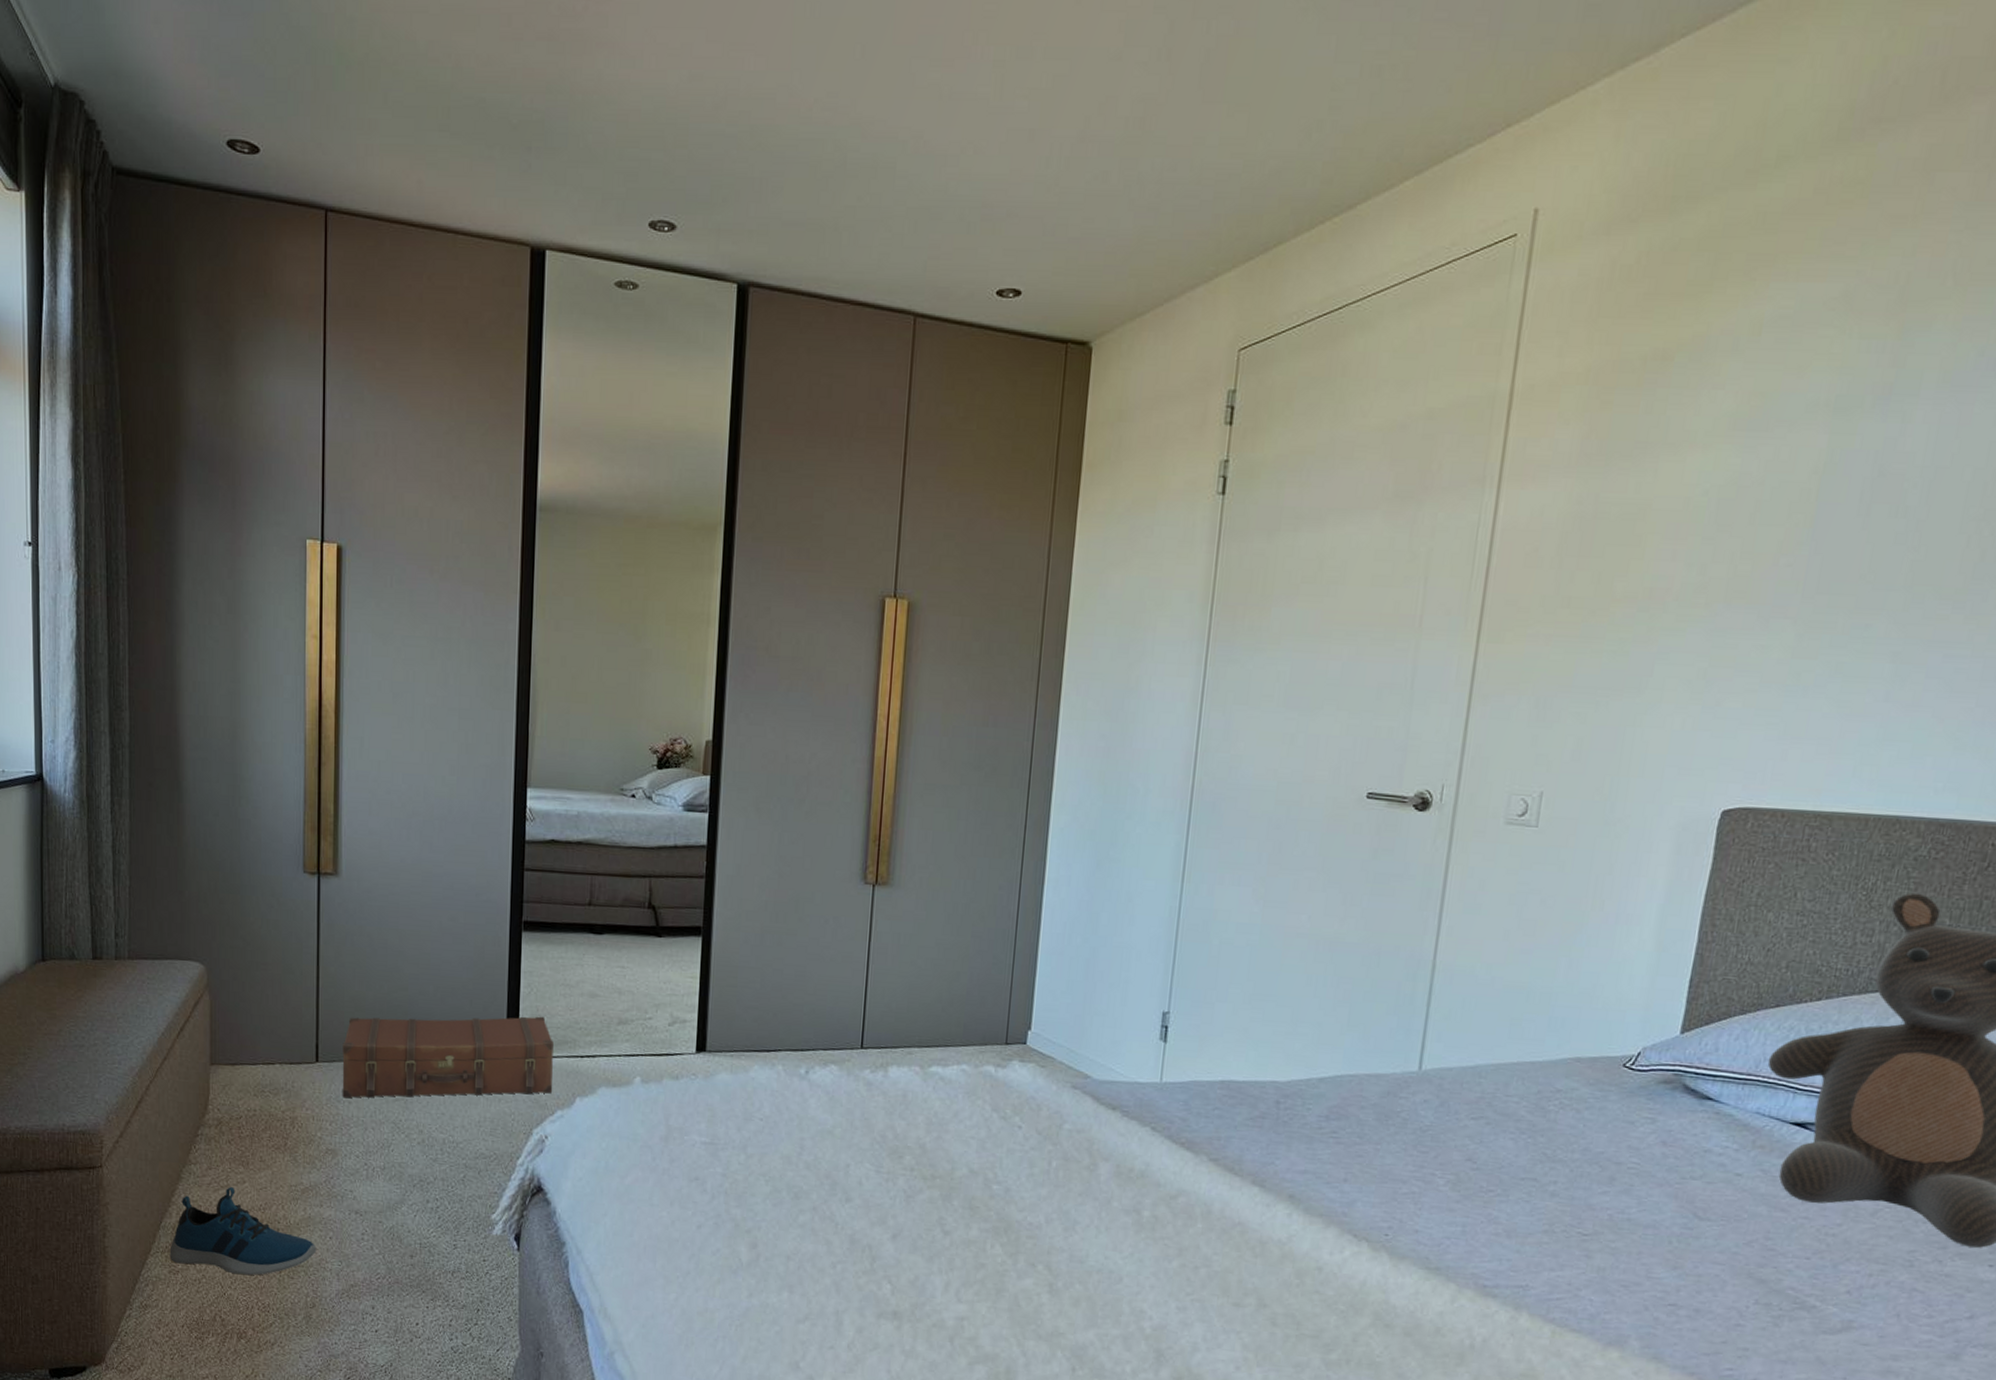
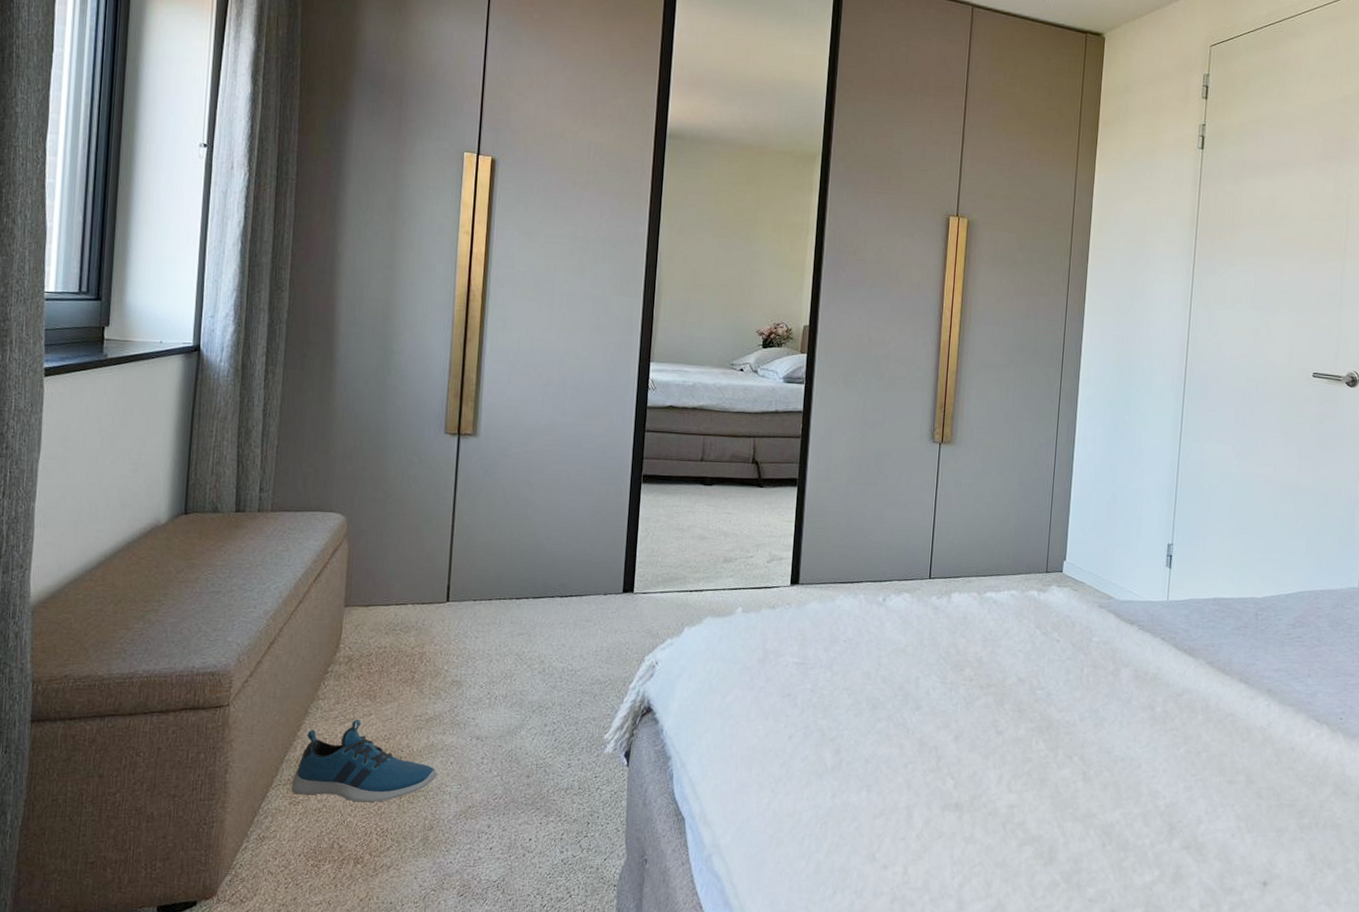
suitcase: present [342,1016,554,1098] -> none [469,556,666,634]

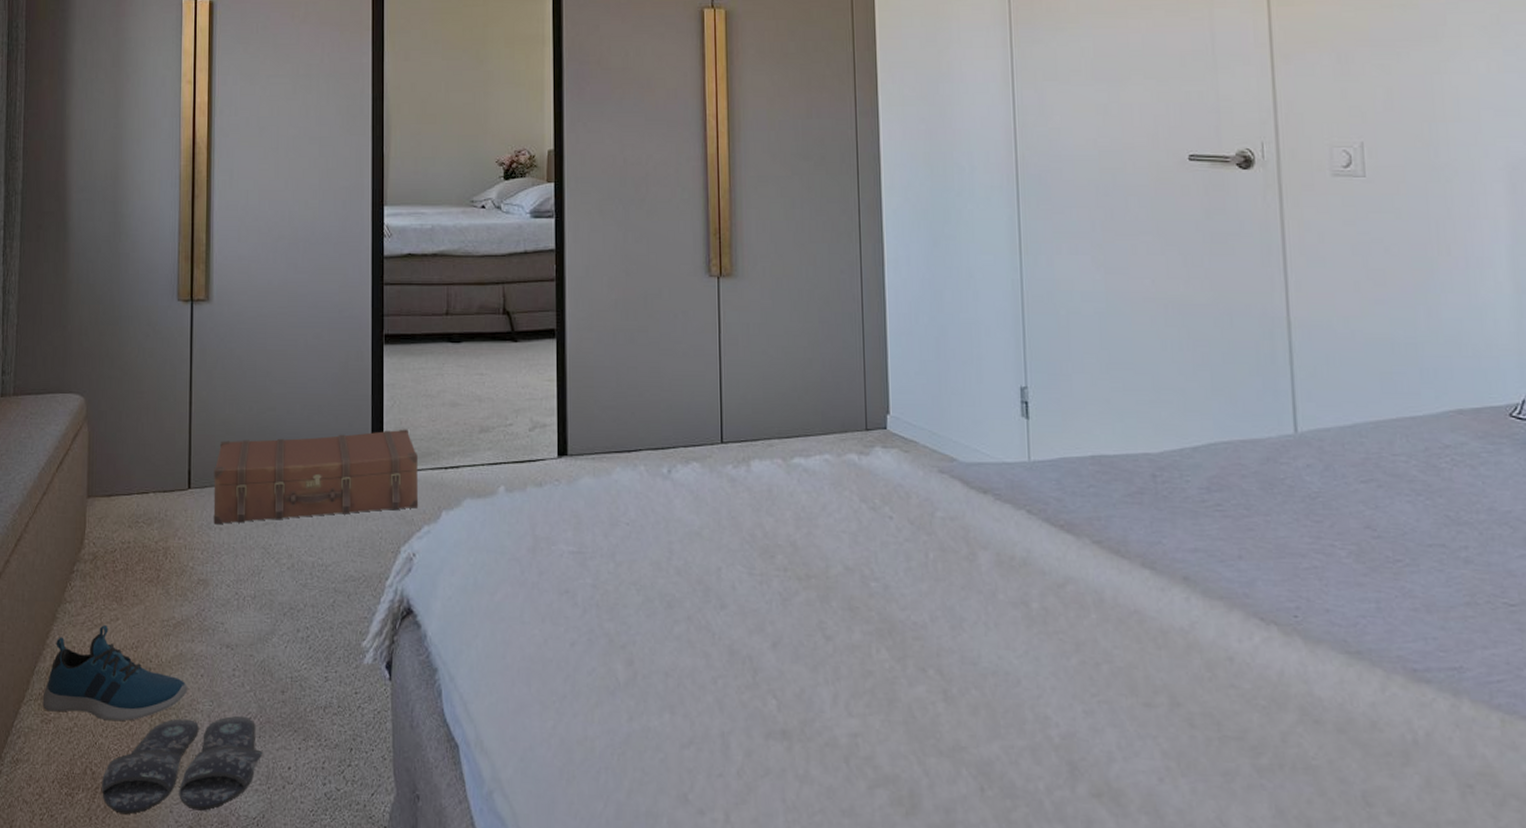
slippers: none [348,796,506,881] -> present [102,715,263,814]
suitcase: none [469,556,666,634] -> present [213,429,419,525]

